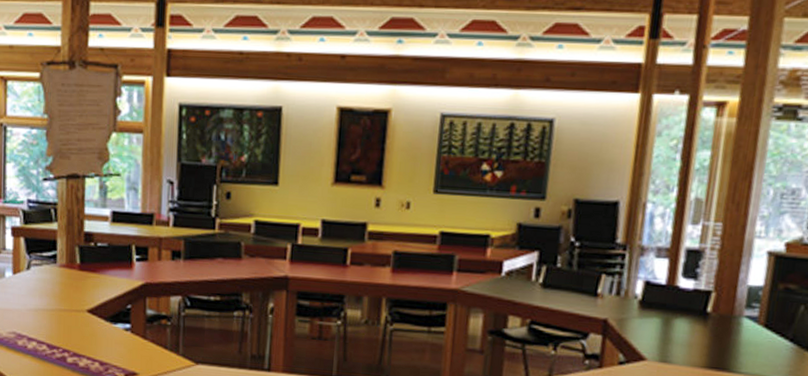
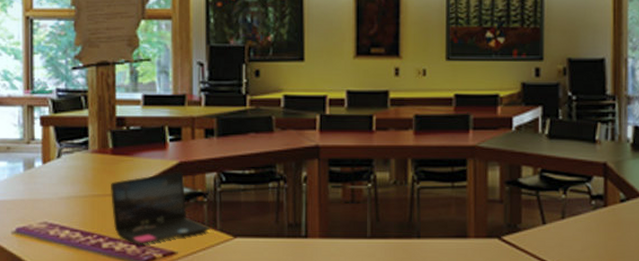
laptop: none [77,292,173,363] -> present [111,171,211,245]

